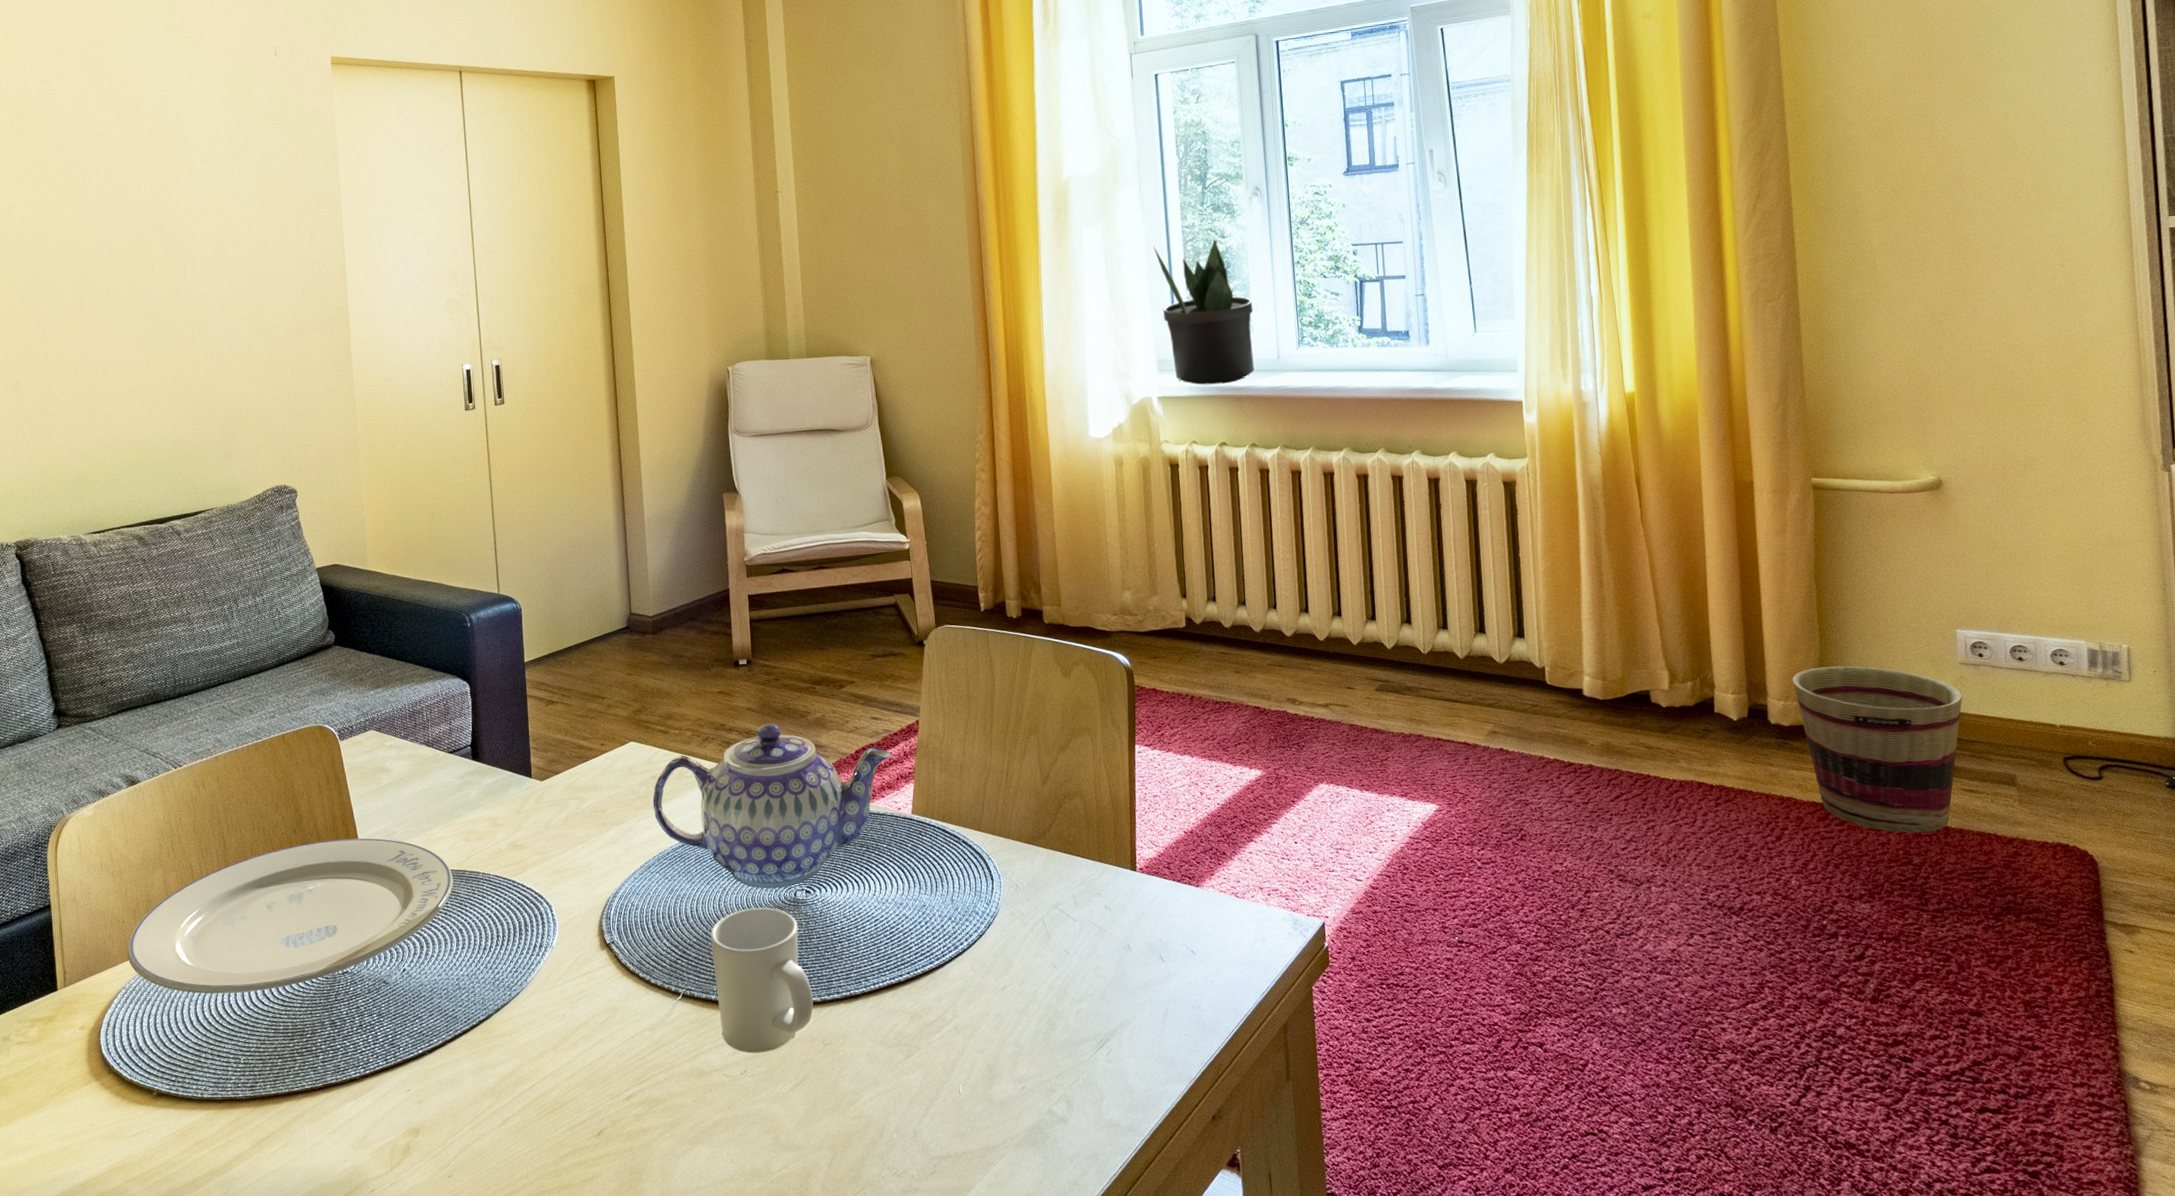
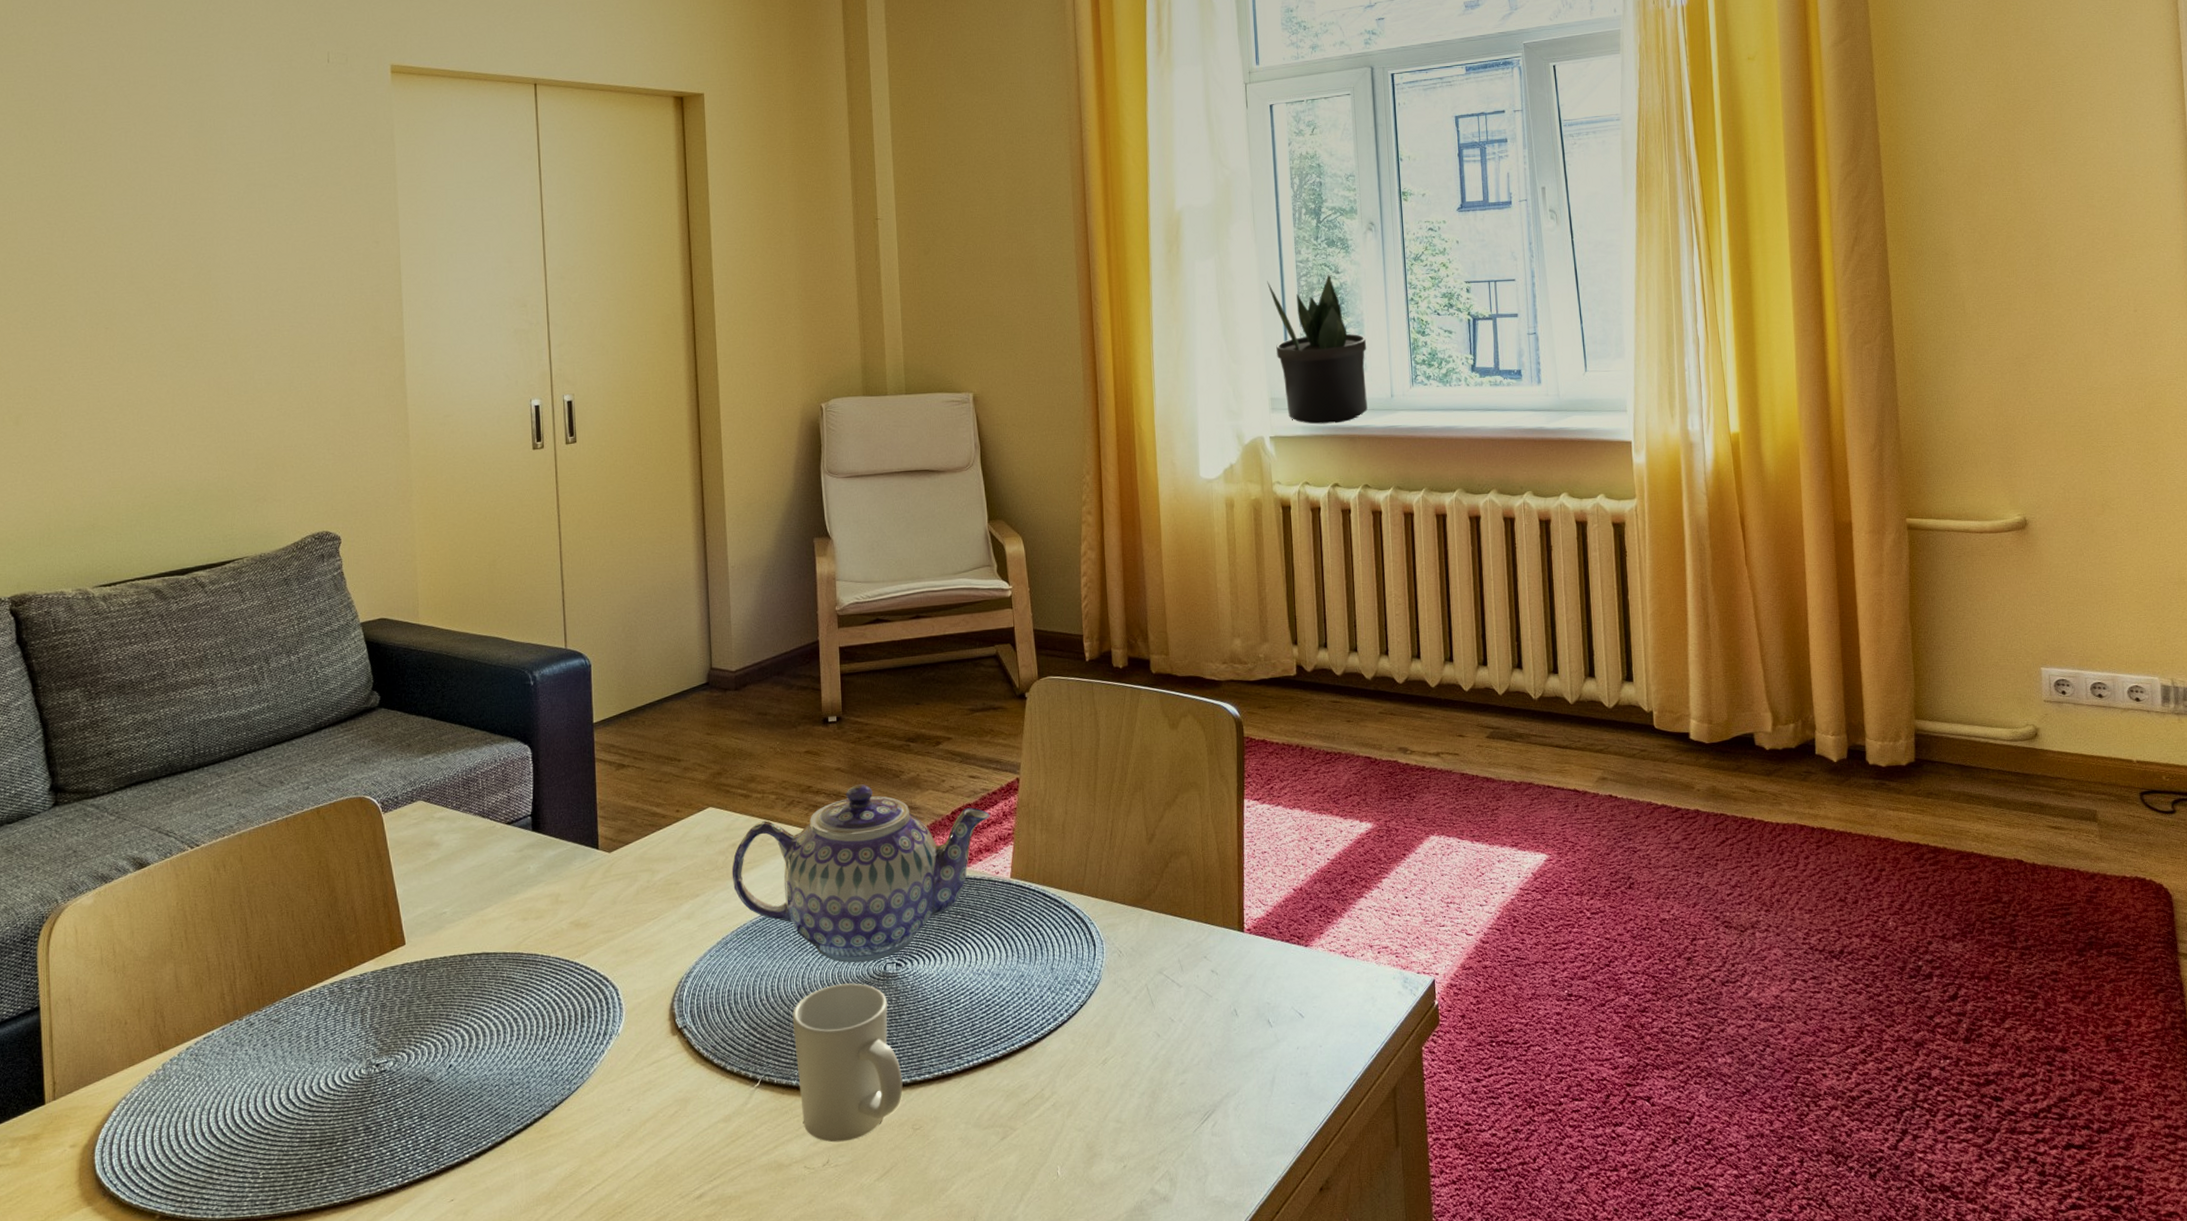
plate: present [127,838,454,994] -> none [129,920,508,1102]
basket: present [1793,666,1963,833] -> none [1889,705,2048,872]

